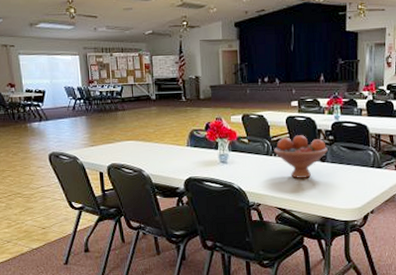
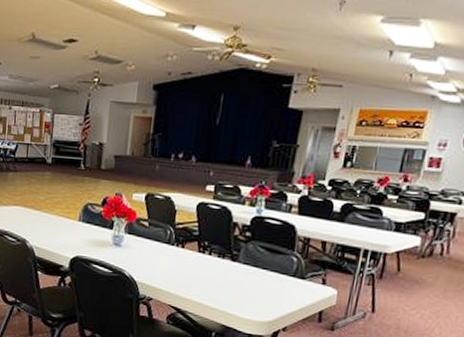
fruit bowl: present [274,135,328,178] -> none [177,225,242,277]

